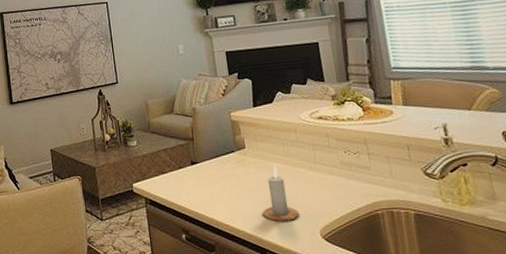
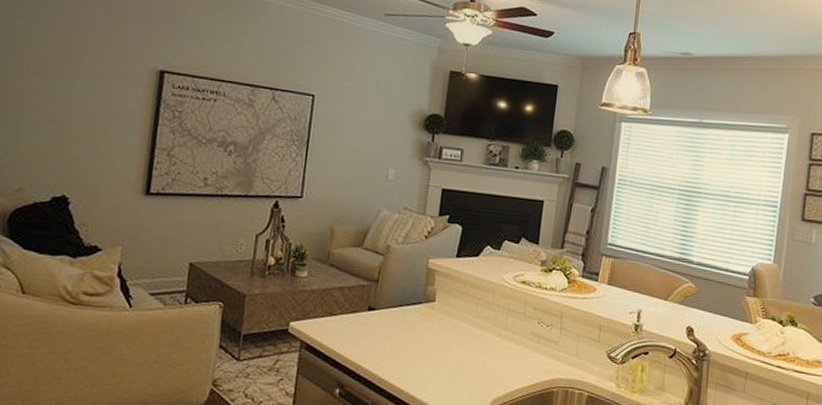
candle: present [262,164,299,221] -> none [435,324,474,388]

